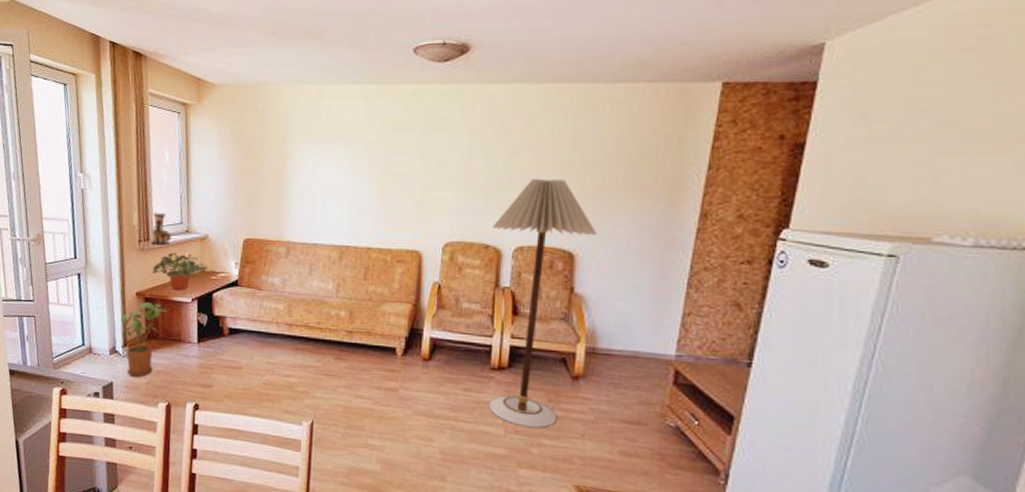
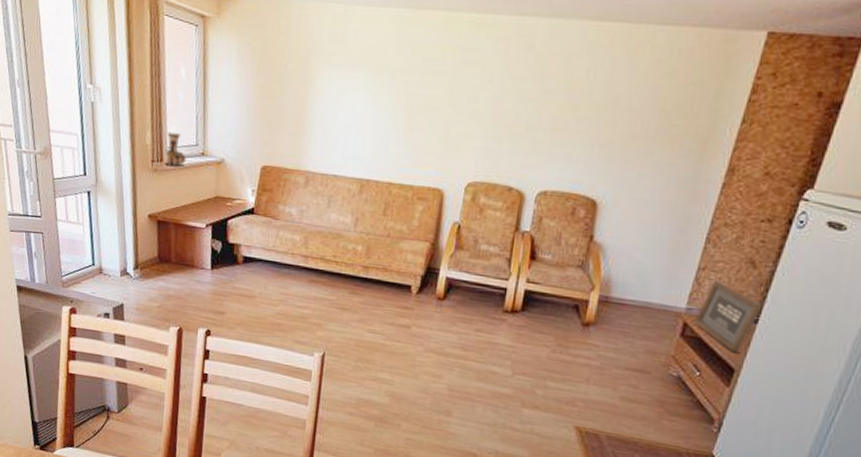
house plant: present [121,302,168,377] -> none [133,225,181,300]
potted plant: present [153,252,215,290] -> none [166,175,231,215]
floor lamp: present [488,179,598,428] -> none [498,122,623,371]
picture frame: none [686,325,754,399] -> present [694,280,763,353]

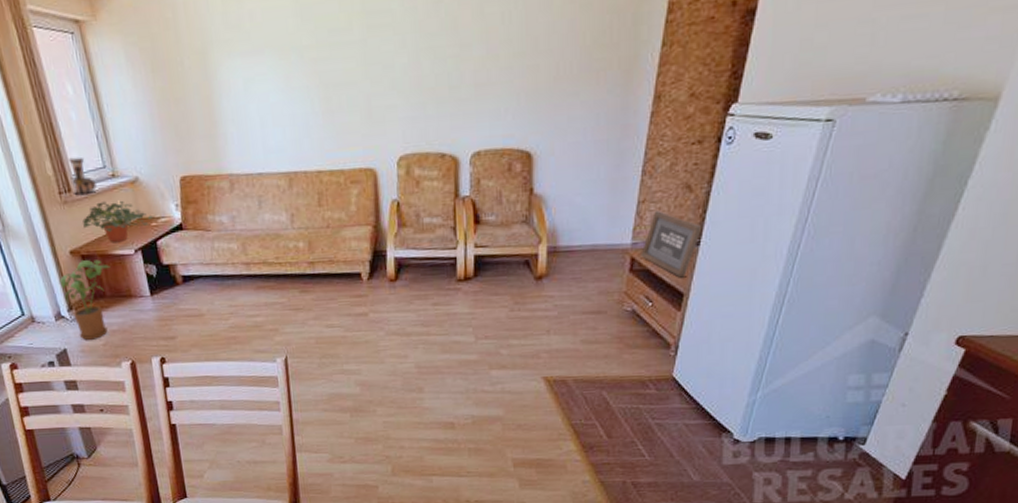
house plant: none [133,225,181,300] -> present [59,259,111,340]
potted plant: none [166,175,231,215] -> present [83,201,155,242]

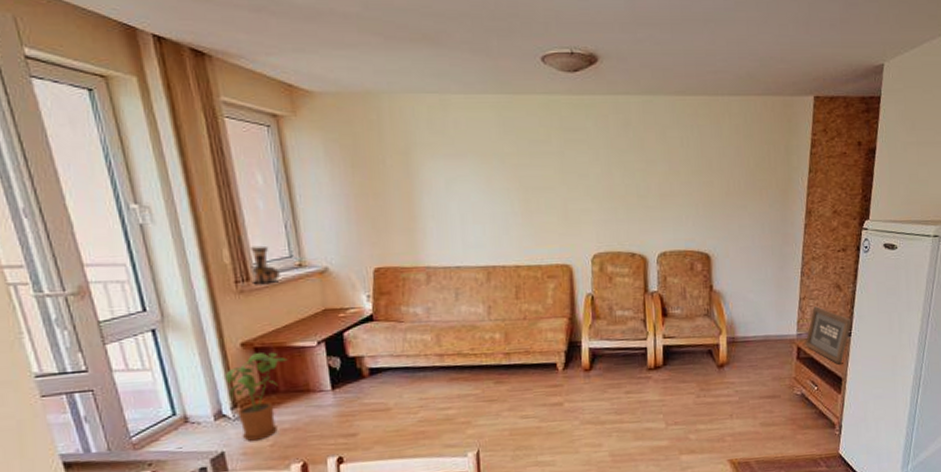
potted plant: present [83,201,155,242] -> none [260,291,343,333]

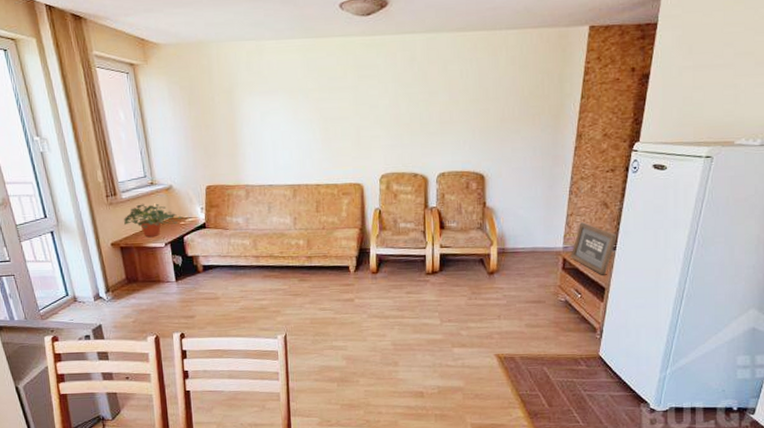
house plant: present [225,352,288,441] -> none [101,251,144,317]
decorative vase: present [250,245,280,284] -> none [116,168,138,198]
potted plant: none [260,291,343,333] -> present [124,204,183,237]

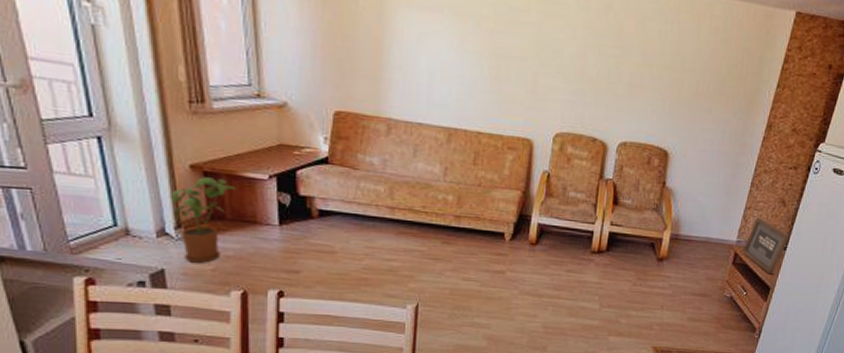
house plant: none [101,251,144,317] -> present [171,177,237,263]
potted plant: present [124,204,183,237] -> none [213,119,298,165]

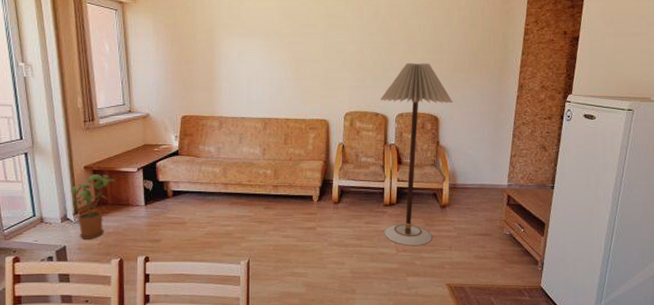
floor lamp: none [587,79,689,303] -> present [380,63,453,247]
picture frame: present [742,217,790,275] -> none [514,163,555,212]

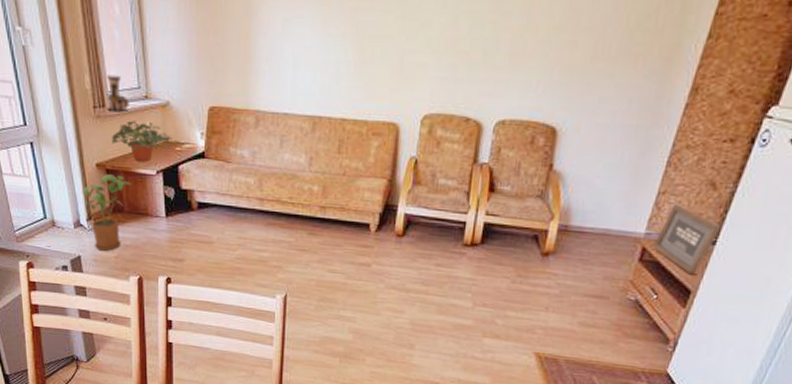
decorative vase: none [95,96,115,123] -> present [106,74,129,111]
potted plant: none [99,130,157,161] -> present [112,120,179,161]
floor lamp: present [380,63,453,247] -> none [459,45,584,301]
picture frame: none [514,163,555,212] -> present [652,204,721,275]

